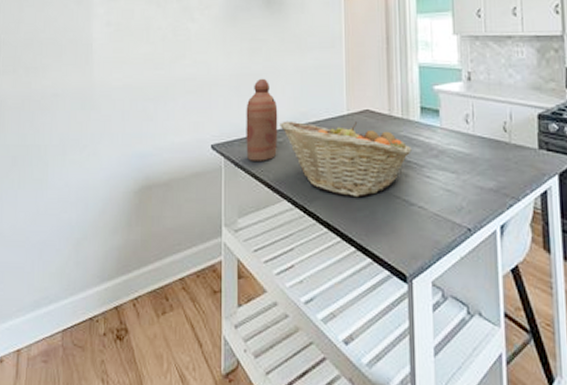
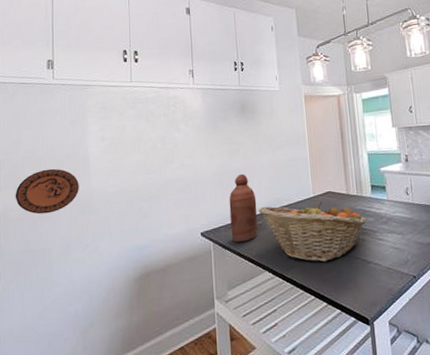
decorative plate: none [13,54,81,105] -> present [15,168,79,215]

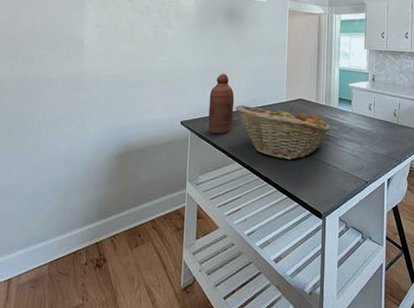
decorative plate: present [15,168,79,215] -> none [11,47,73,87]

